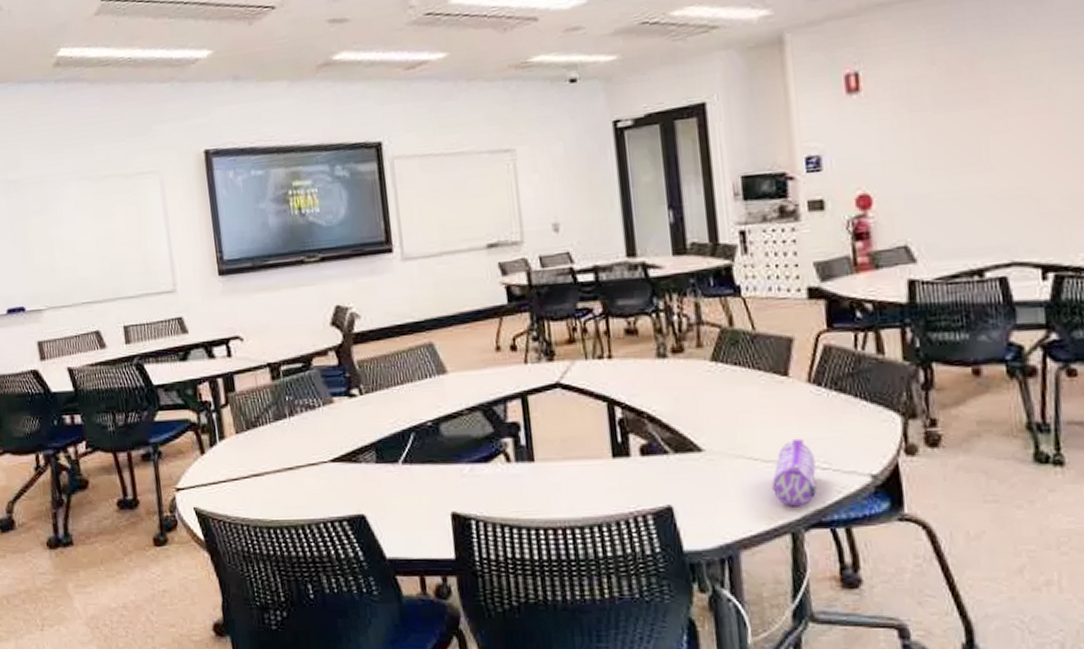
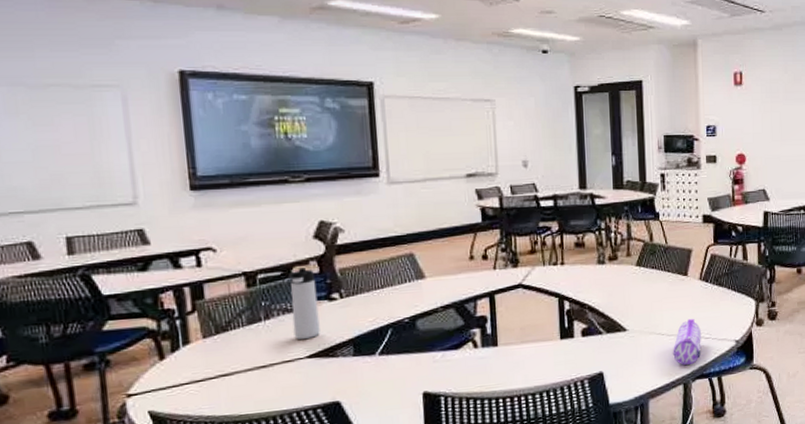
thermos bottle: none [309,359,342,441] -> present [288,267,320,340]

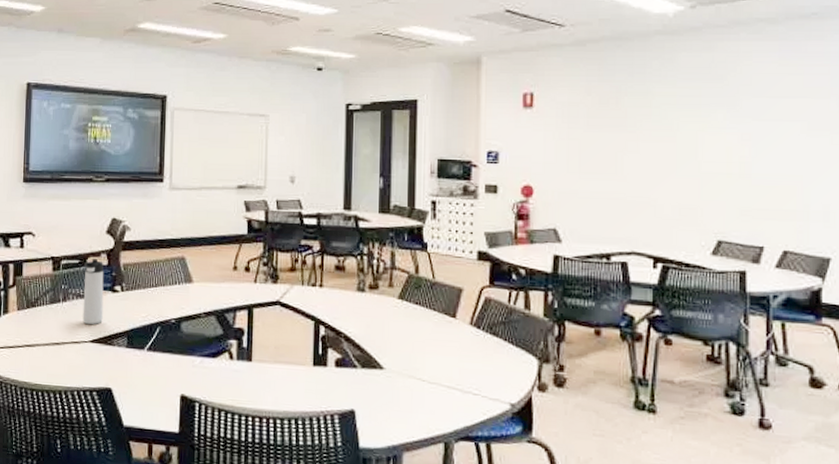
pencil case: present [673,318,702,365] -> none [434,367,469,422]

